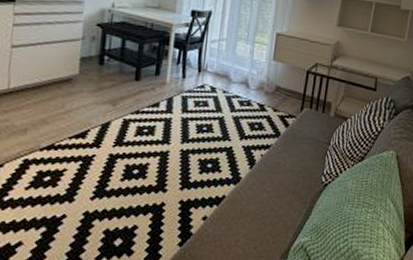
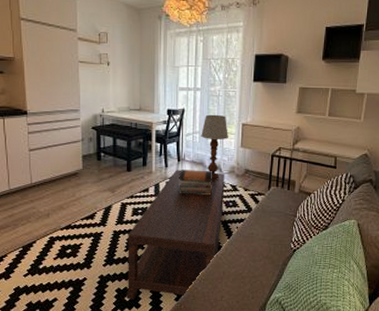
coffee table: none [116,82,253,244] -> present [126,170,225,300]
book stack: none [195,82,239,115] -> present [178,170,213,196]
table lamp: none [228,19,260,96] -> present [201,114,228,179]

